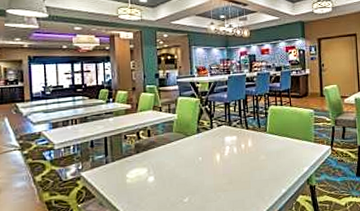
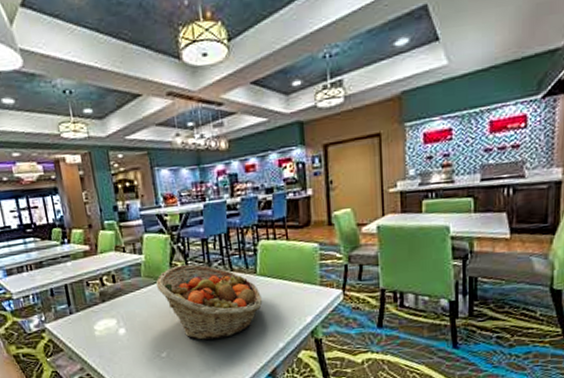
fruit basket: none [184,123,271,187] -> present [155,264,263,340]

